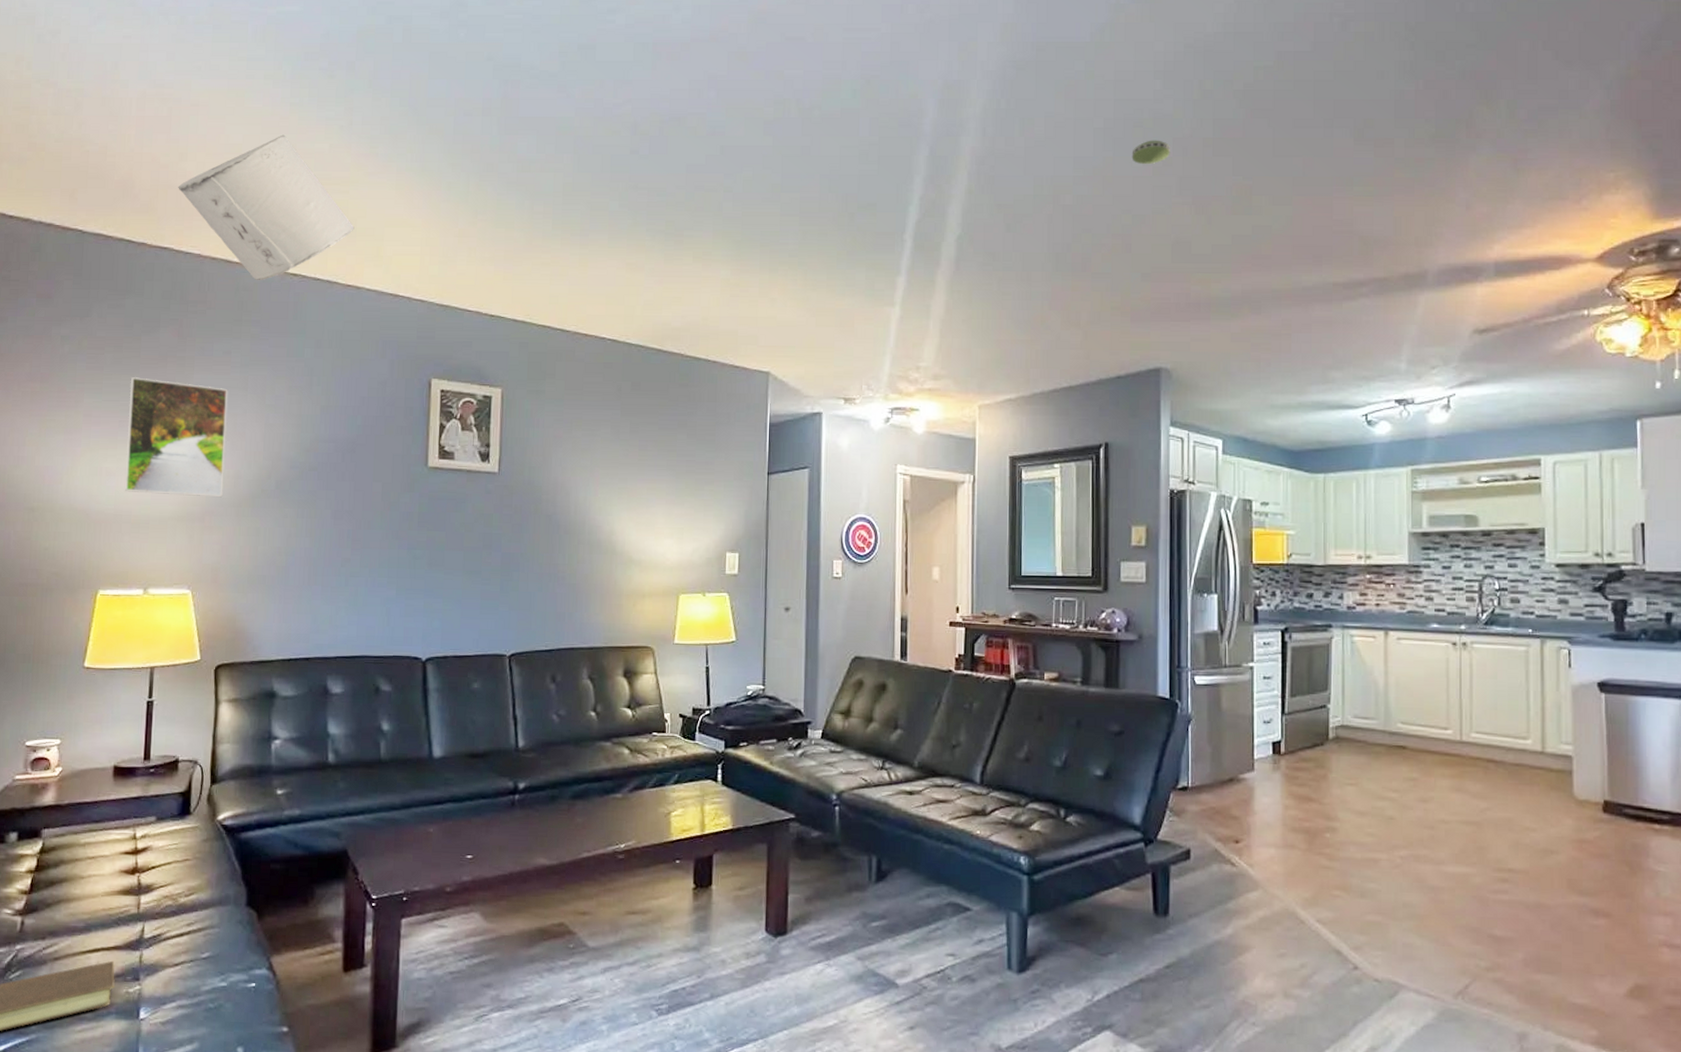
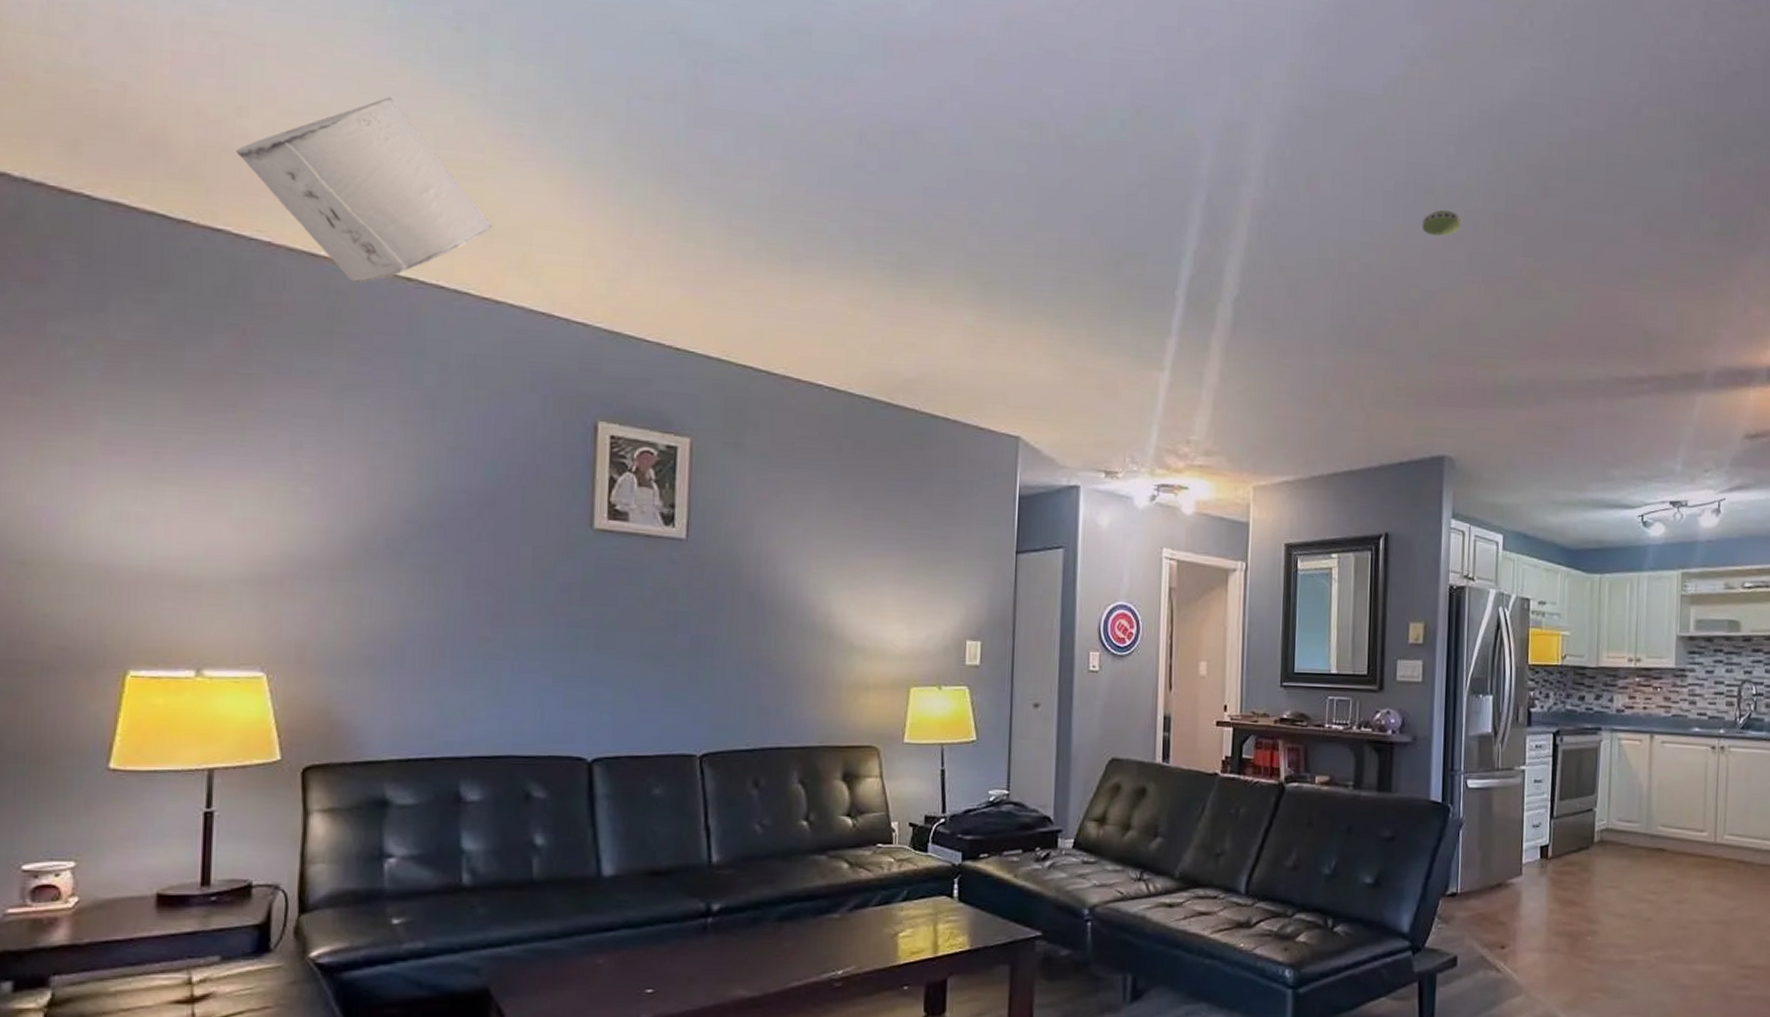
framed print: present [125,377,228,498] -> none [165,396,315,557]

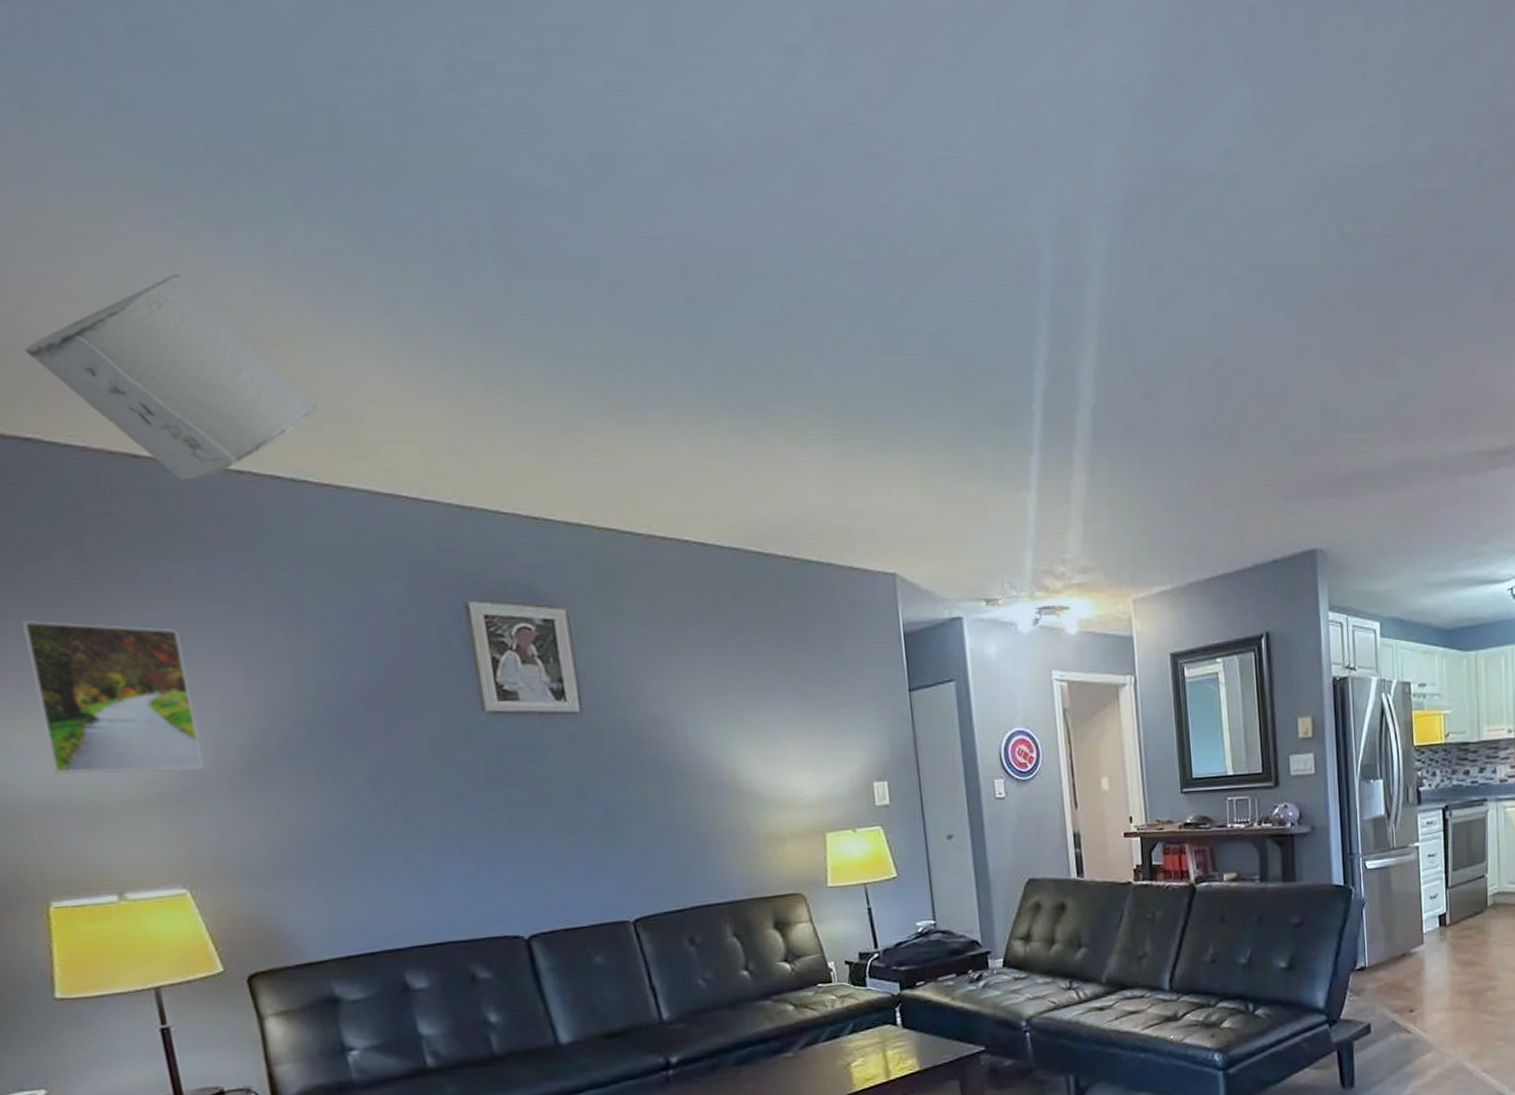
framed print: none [165,396,315,557] -> present [22,621,205,774]
smoke detector: present [1422,209,1462,237] -> none [1271,291,1312,321]

